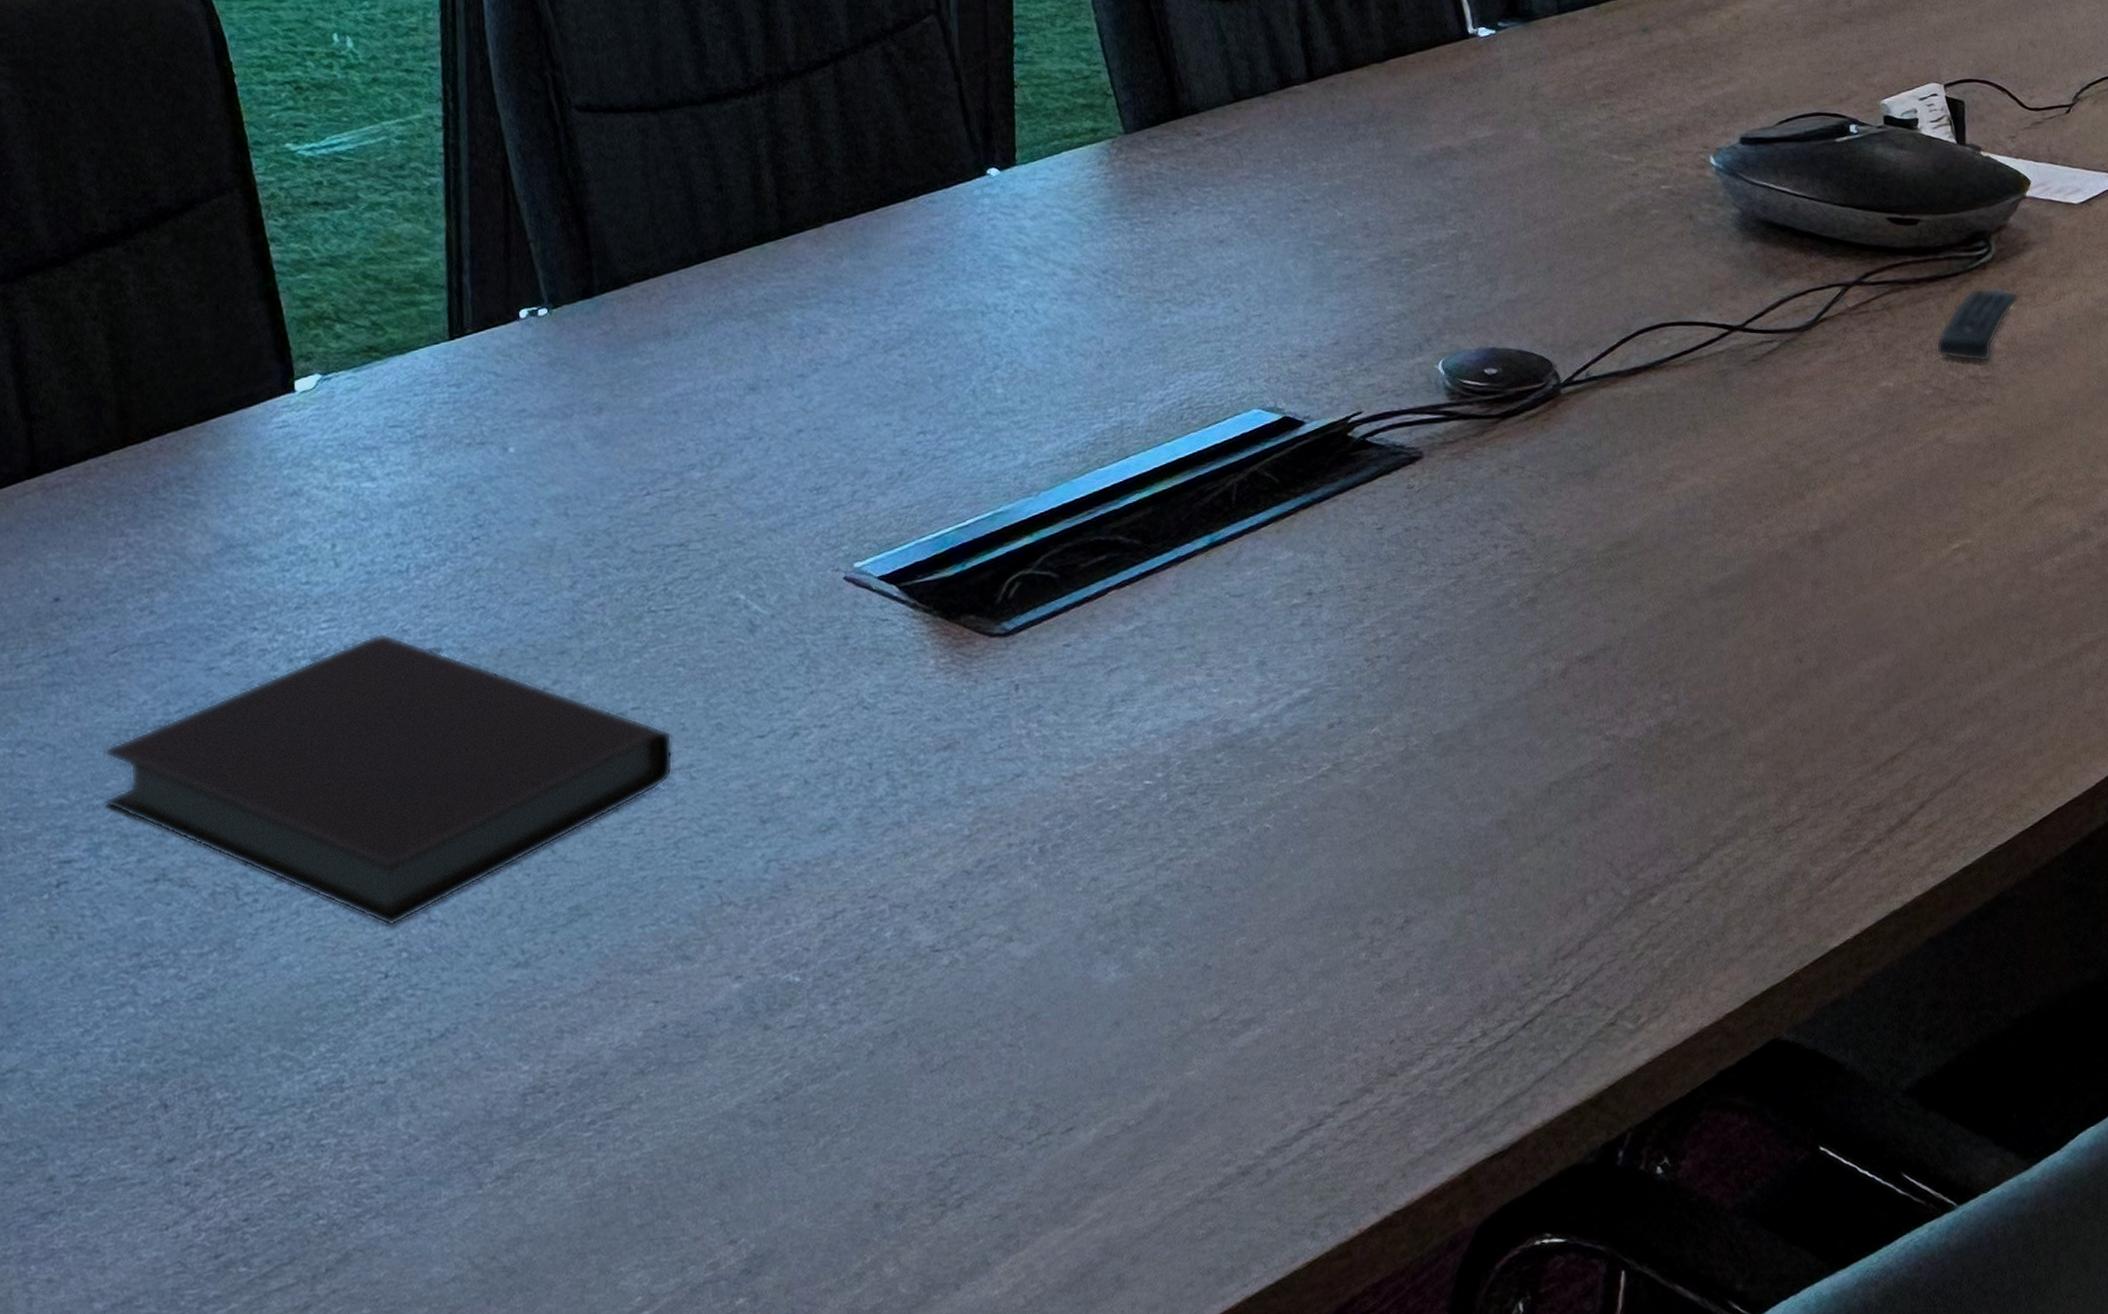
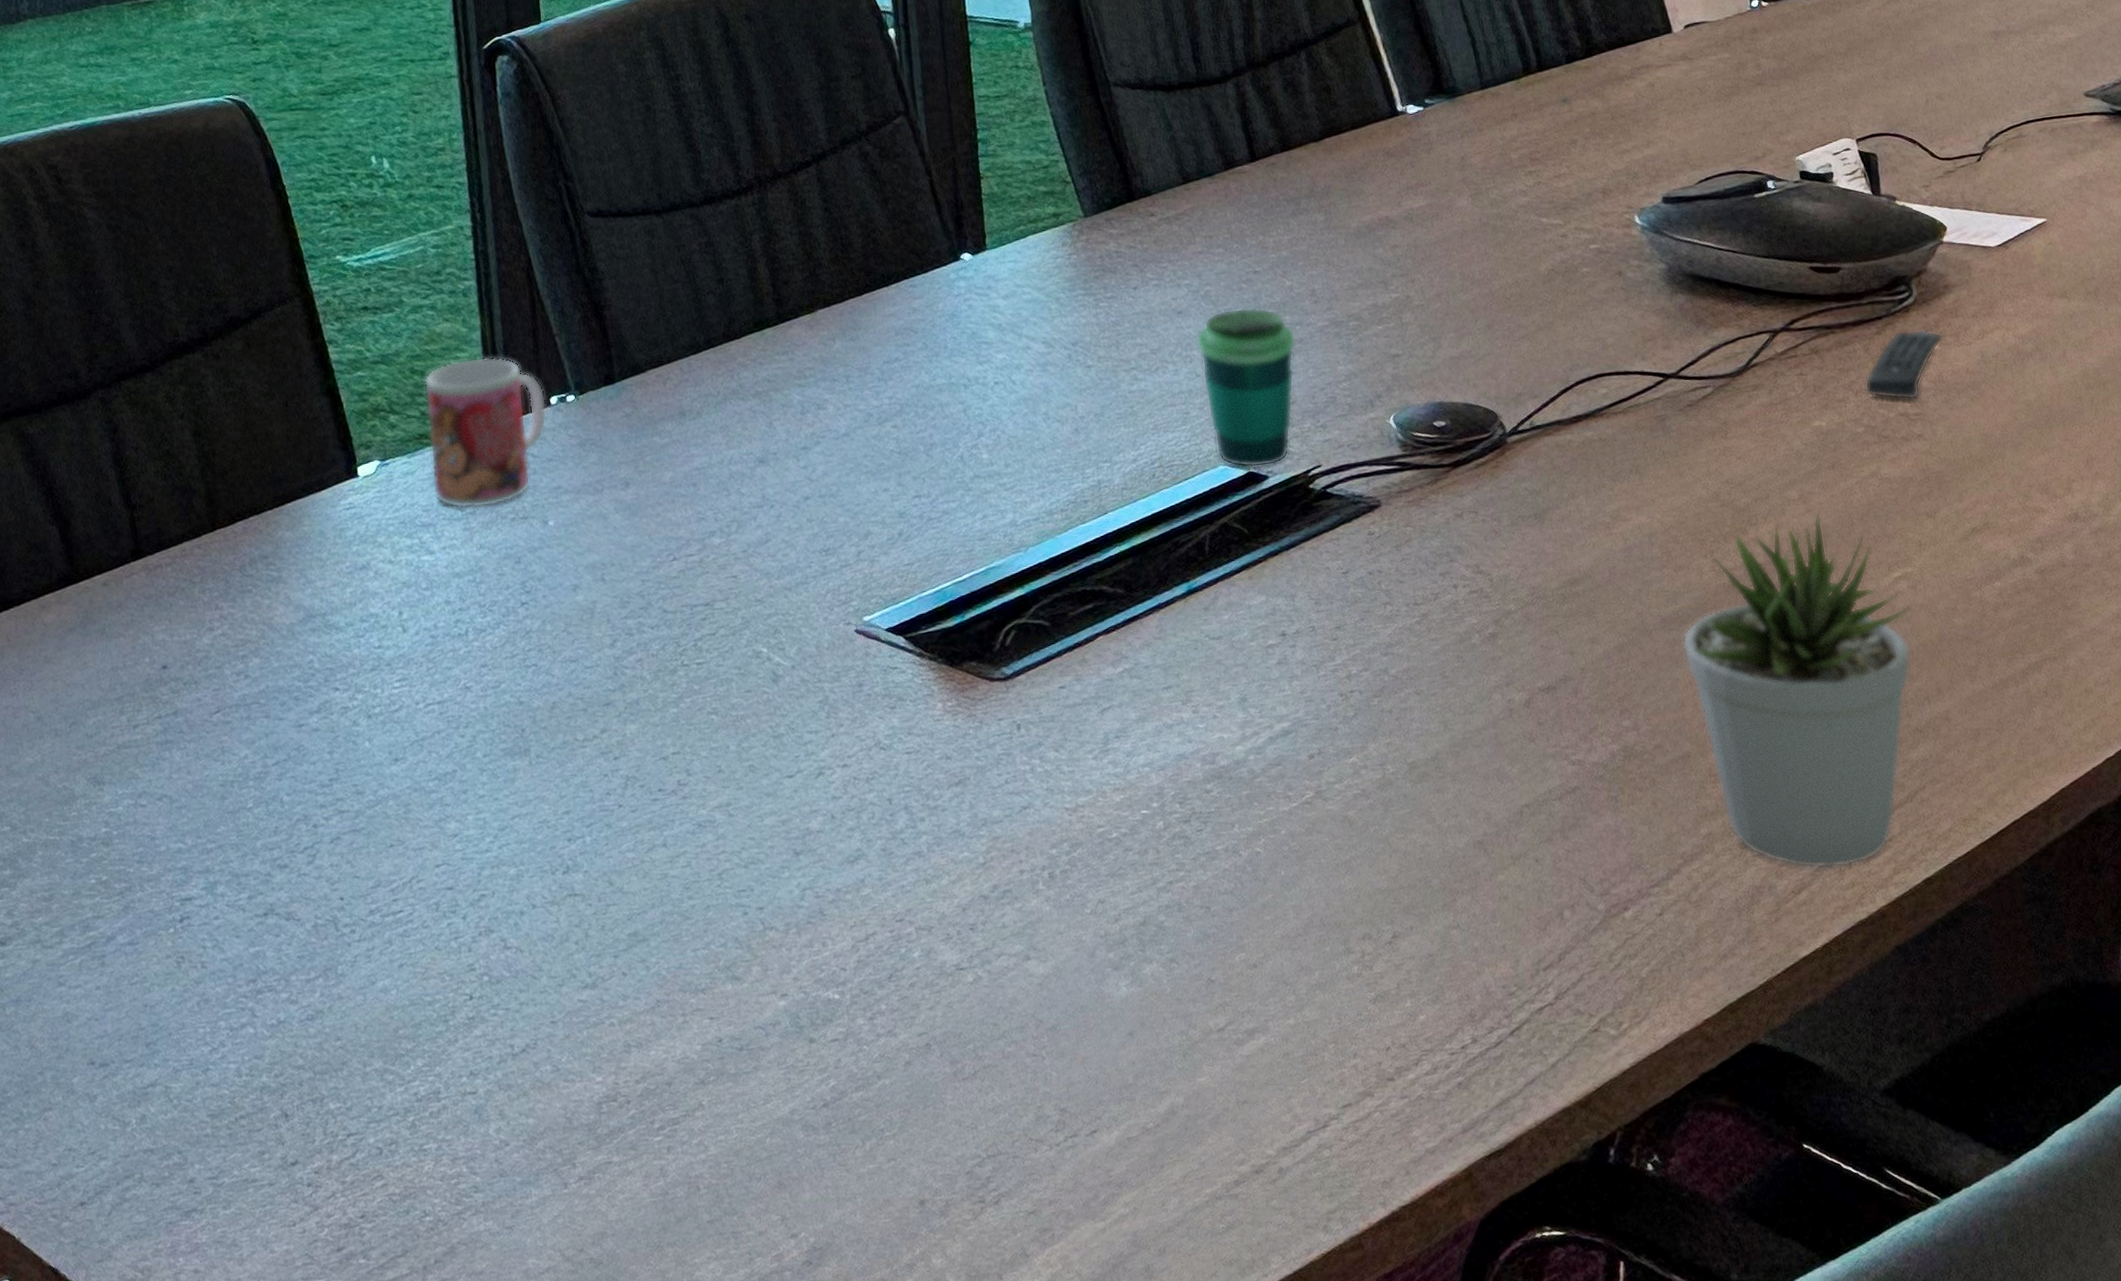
notebook: present [104,633,673,927] -> none [213,690,713,954]
mug: none [377,262,515,432] -> present [424,356,547,509]
cup: none [1237,238,1344,413] -> present [1196,307,1297,468]
potted plant: none [1729,480,1967,856] -> present [1682,514,1911,869]

